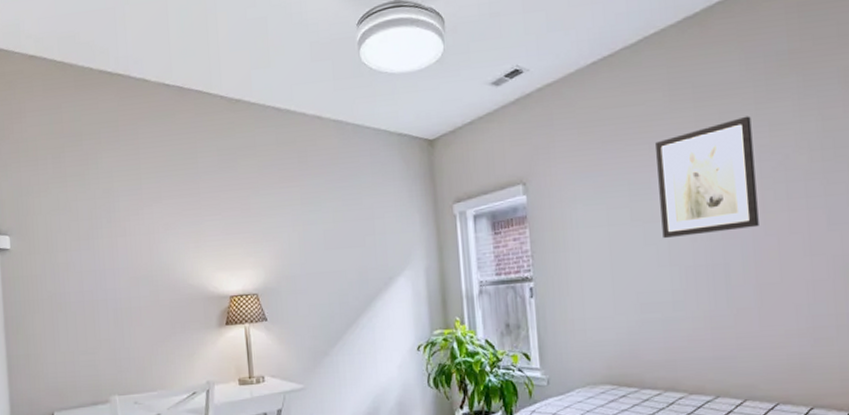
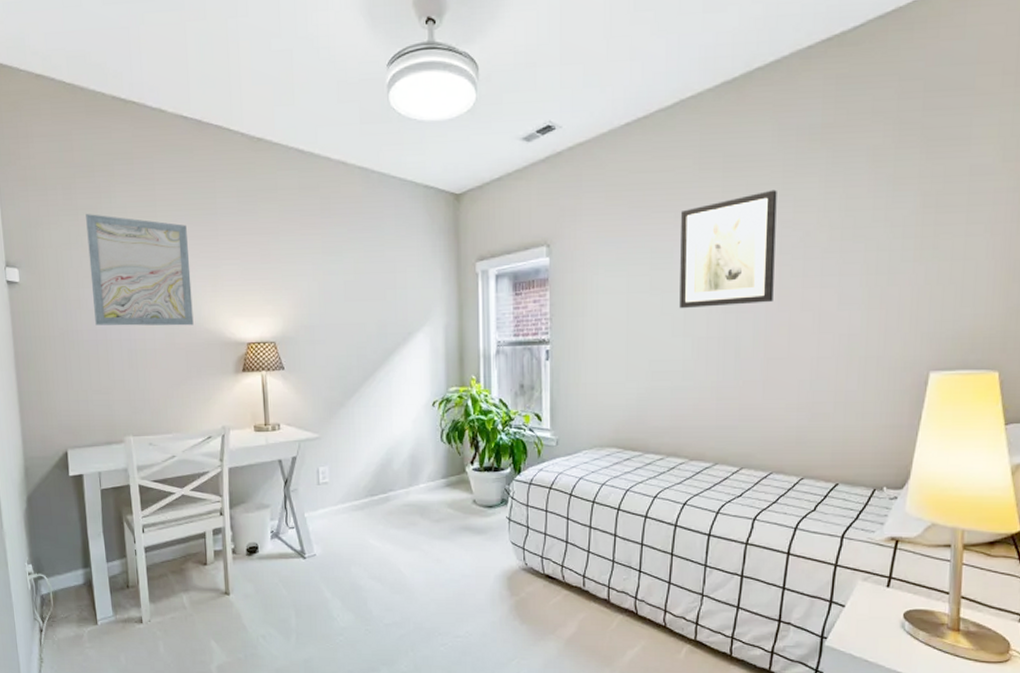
wall art: none [74,180,177,287] -> present [86,214,194,326]

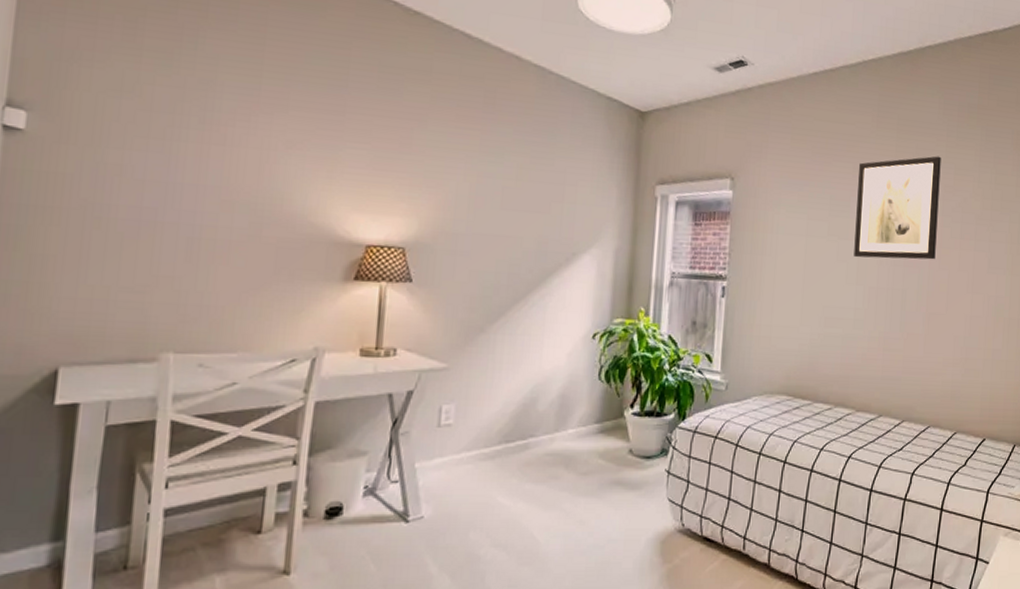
wall art: present [86,214,194,326] -> none [142,58,303,217]

